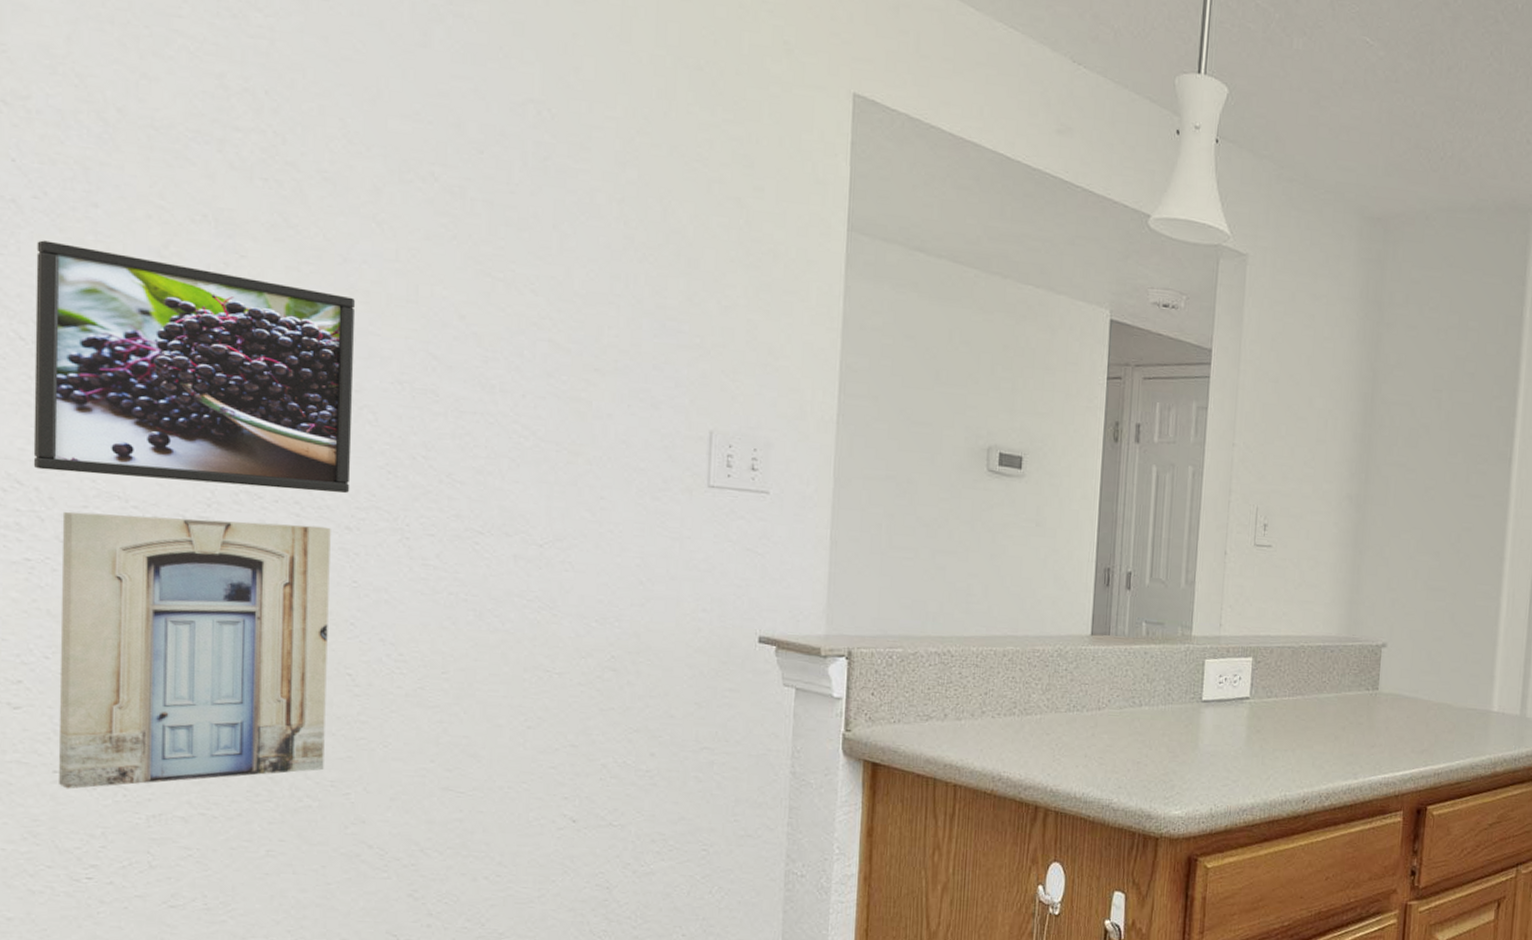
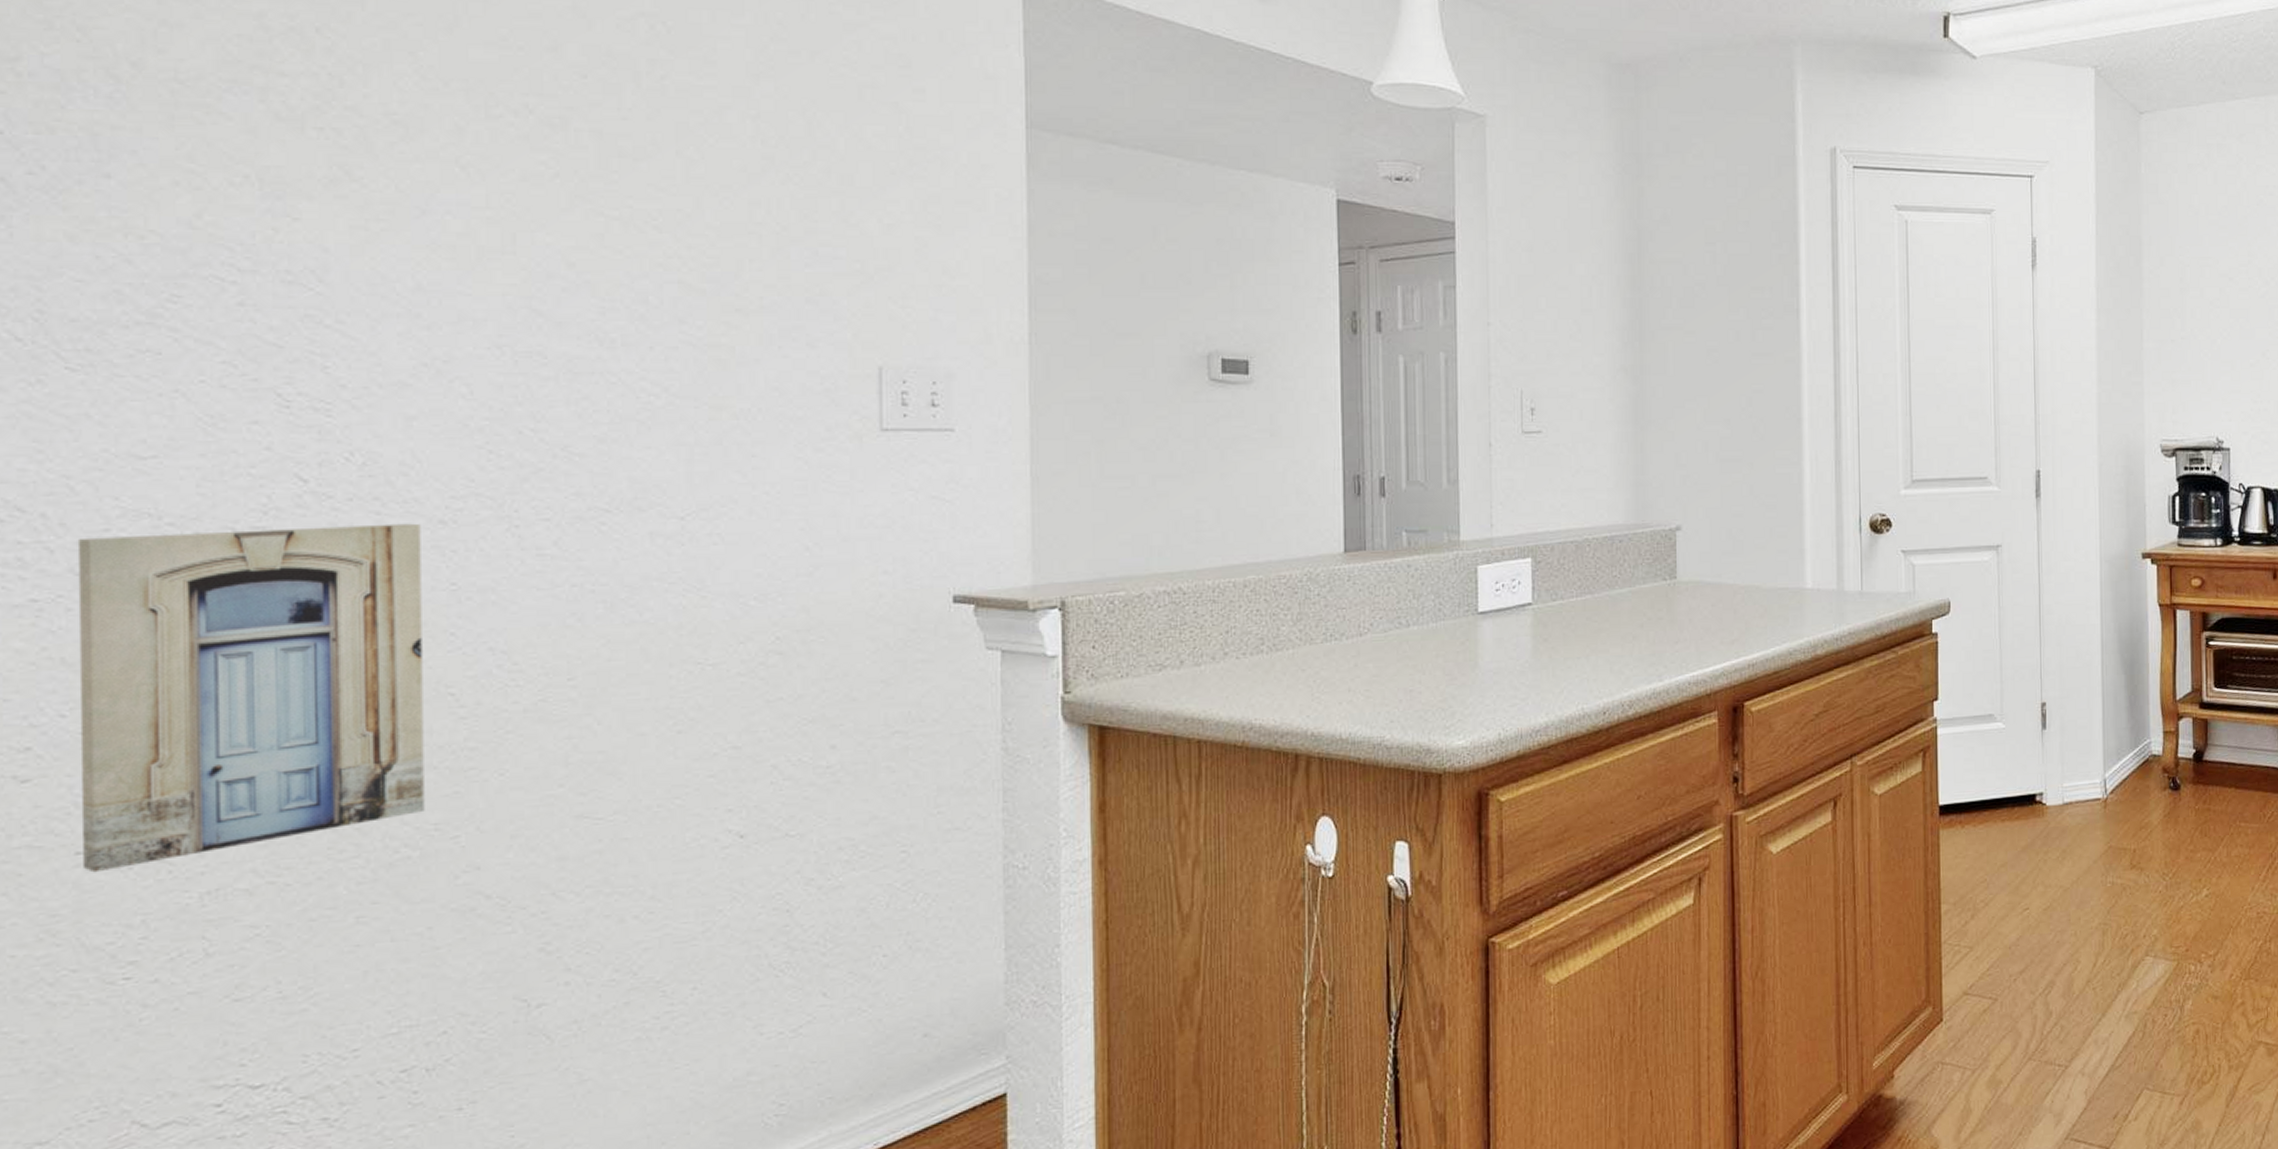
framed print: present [33,240,356,494] -> none [34,222,443,492]

